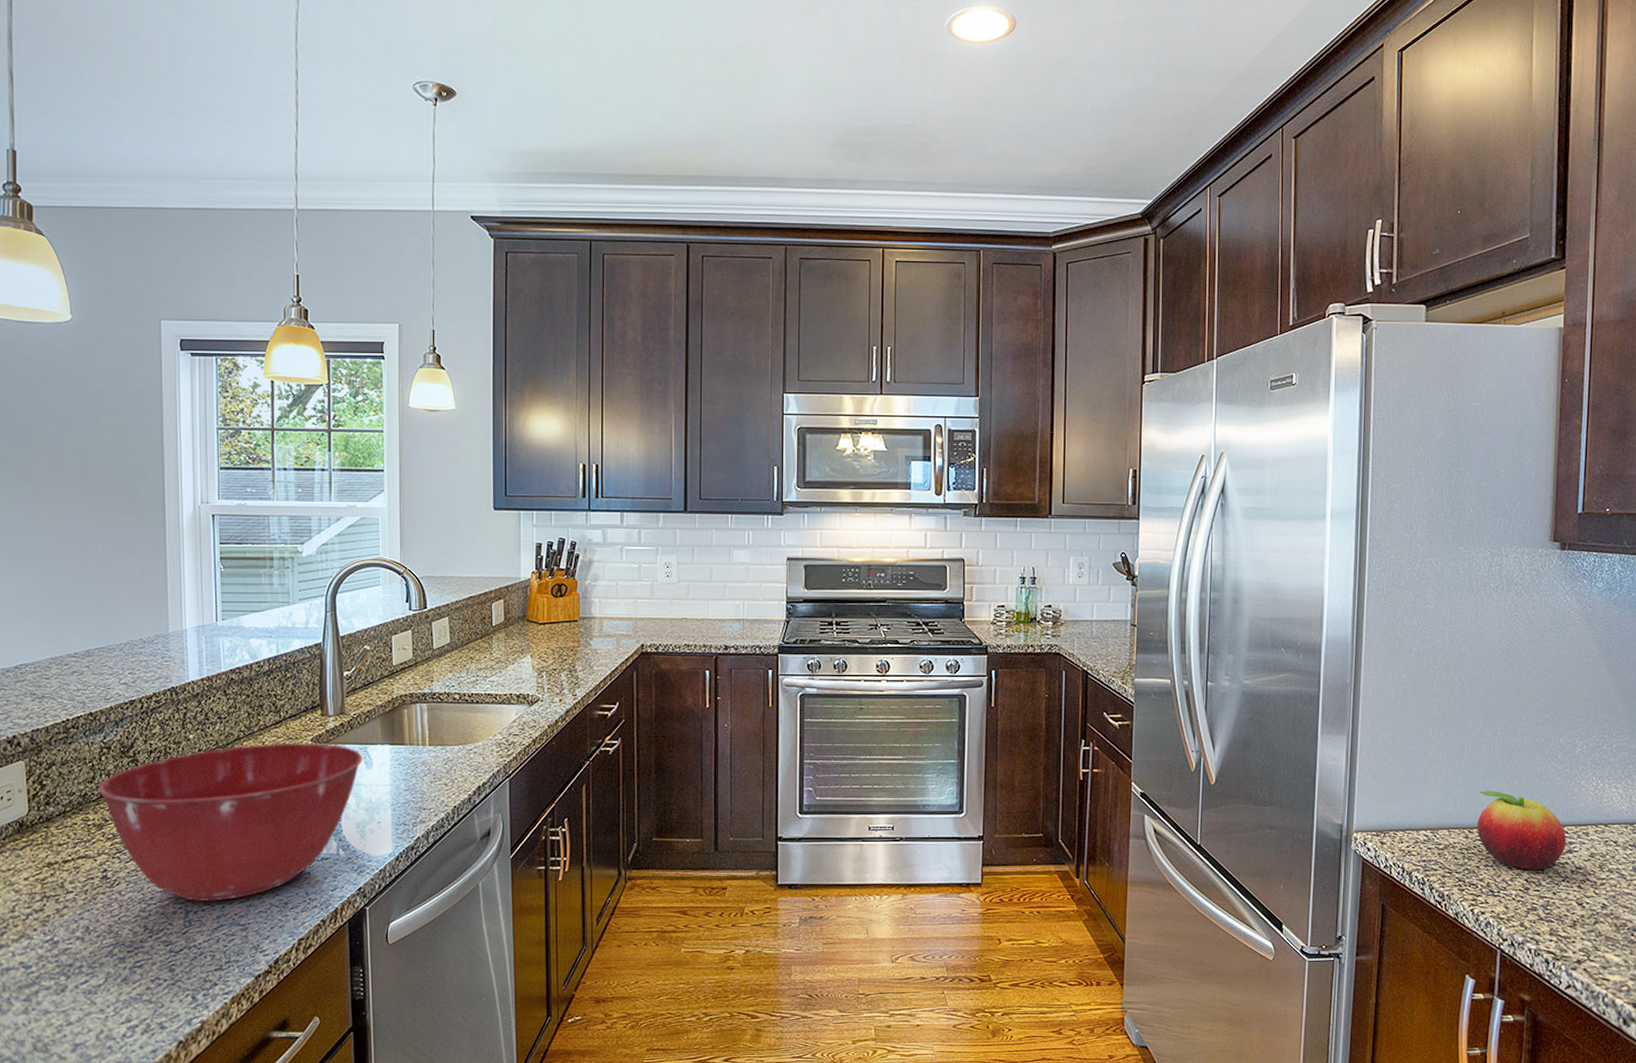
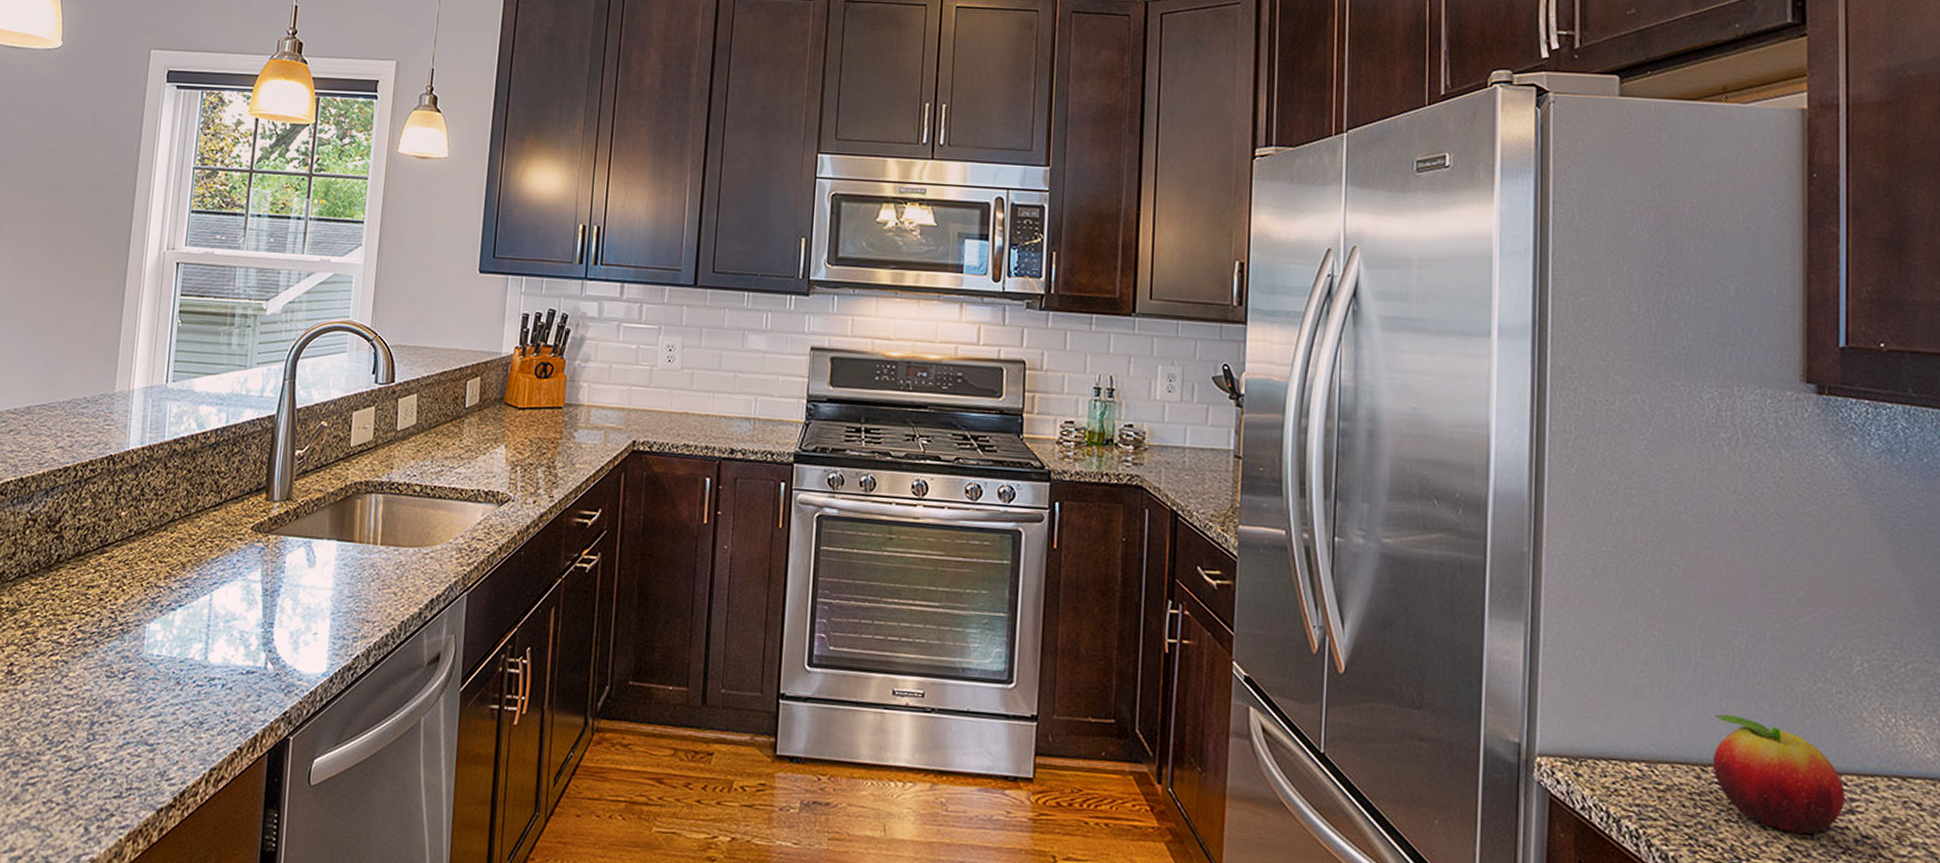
mixing bowl: present [98,743,363,902] -> none [17,528,306,713]

